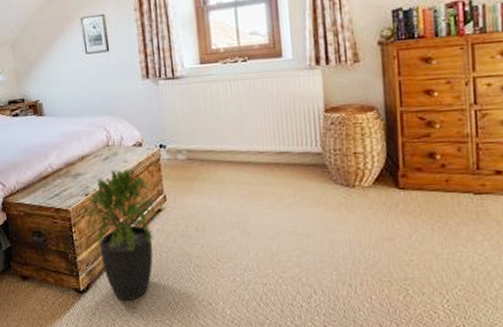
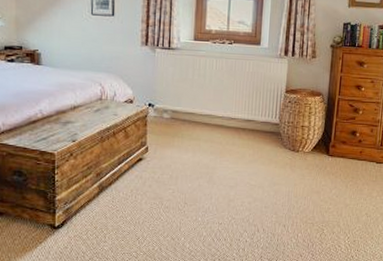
potted plant: present [80,168,163,301] -> none [65,120,144,236]

